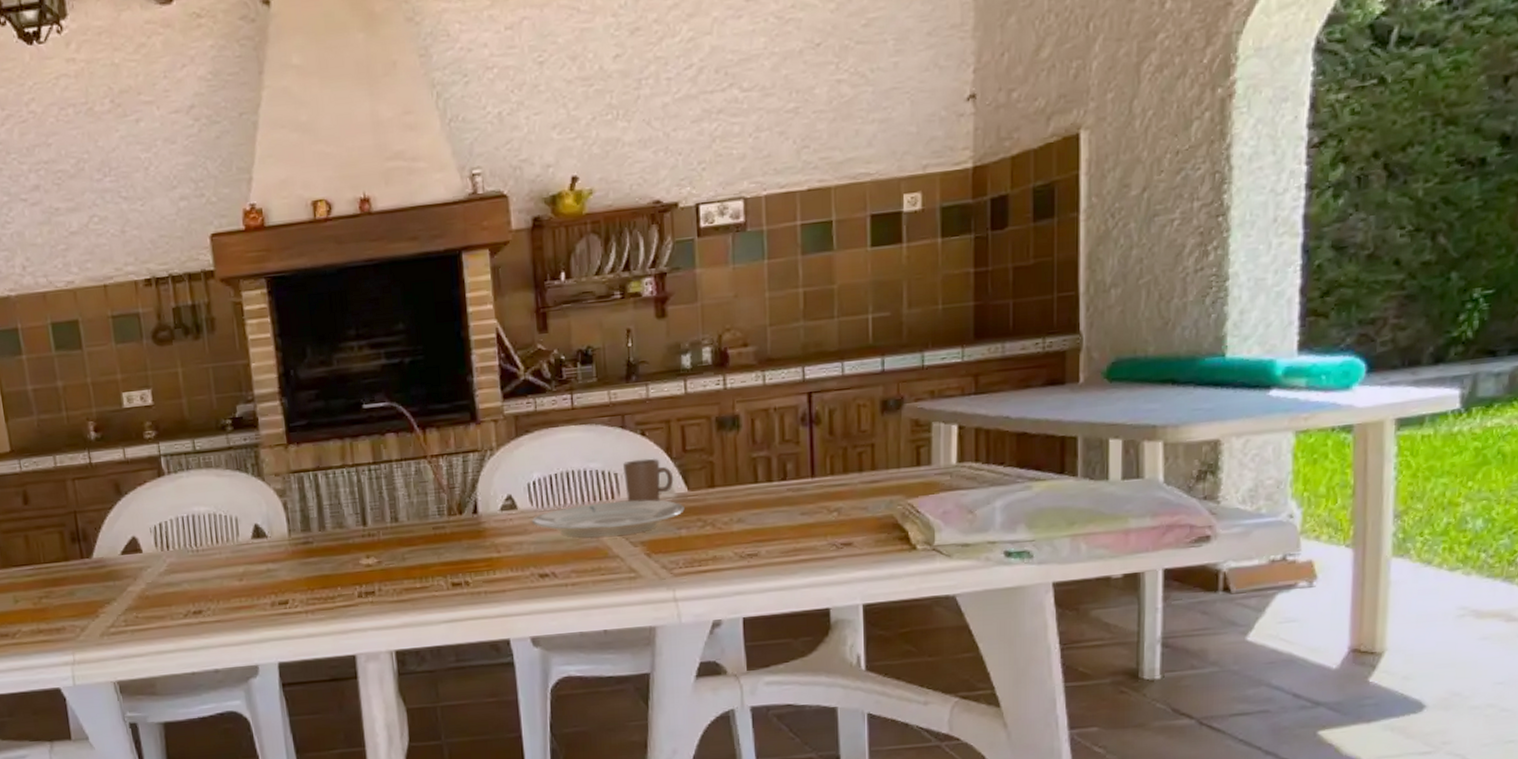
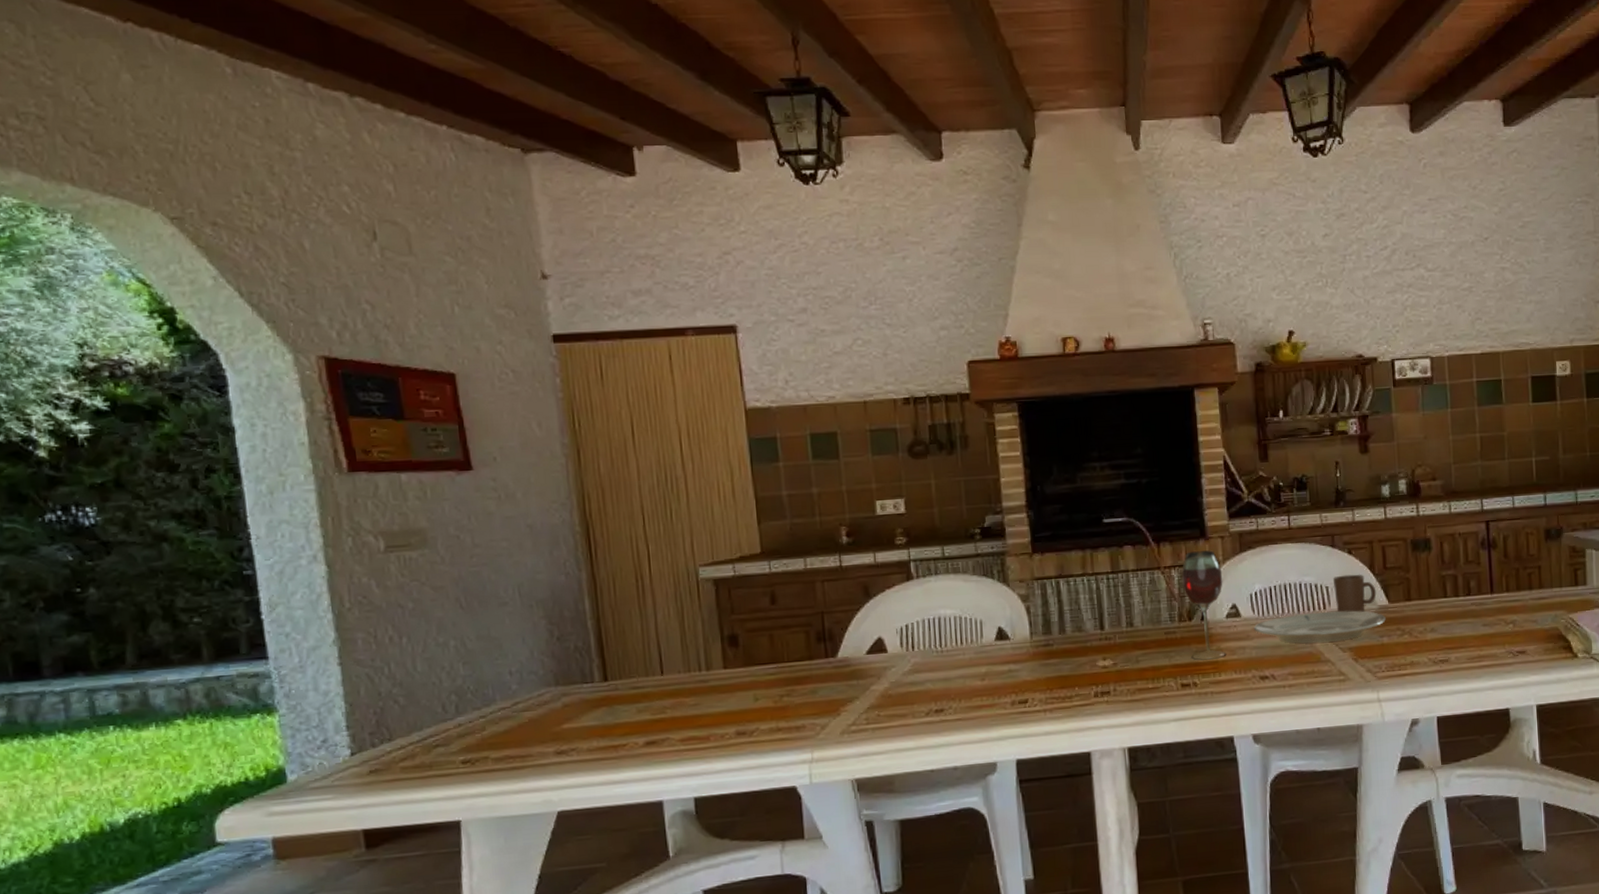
wineglass: none [450,435,500,558] -> present [1181,550,1226,661]

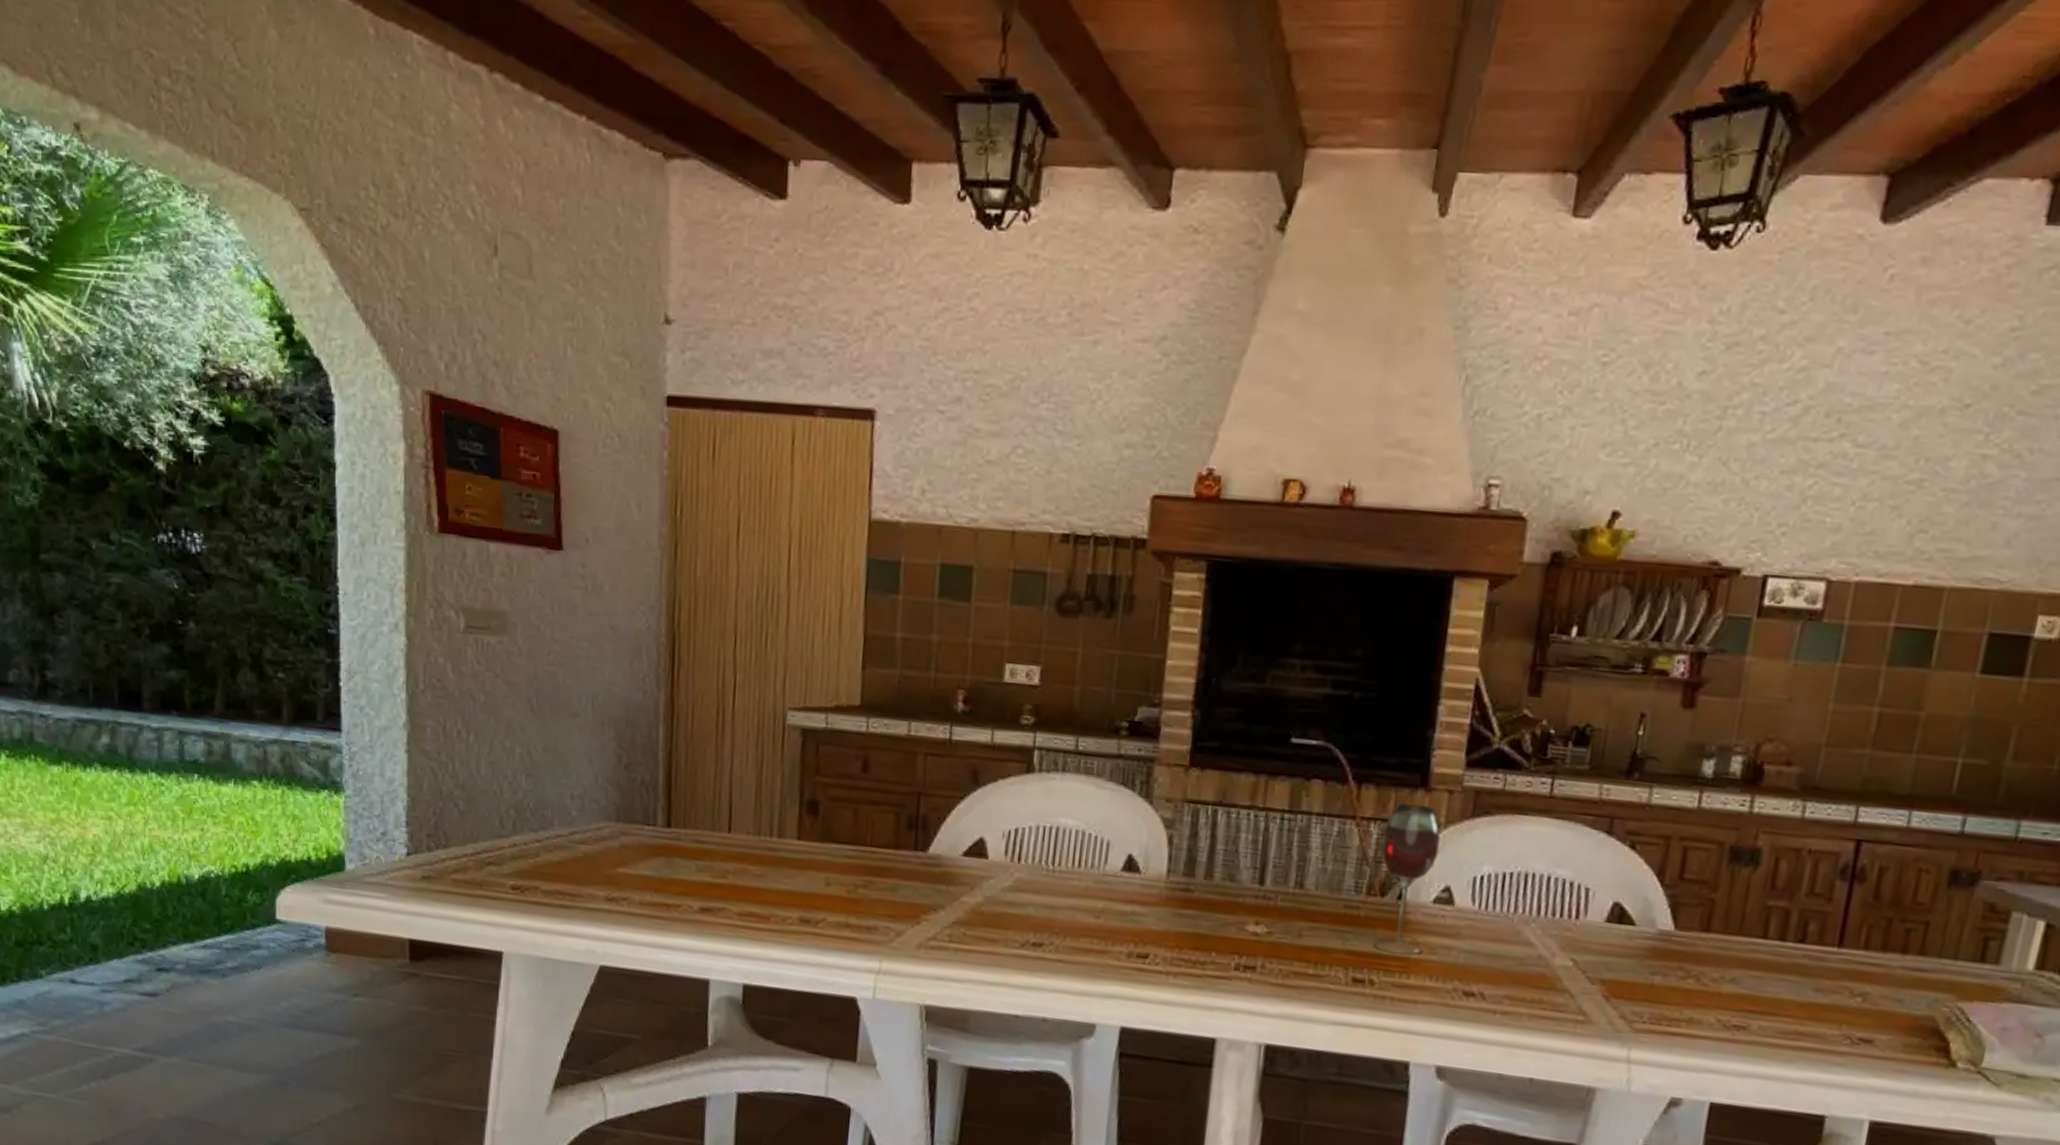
plate: present [1253,610,1386,644] -> none [1468,917,1666,969]
mug: present [1332,574,1377,613] -> none [1594,876,1661,934]

